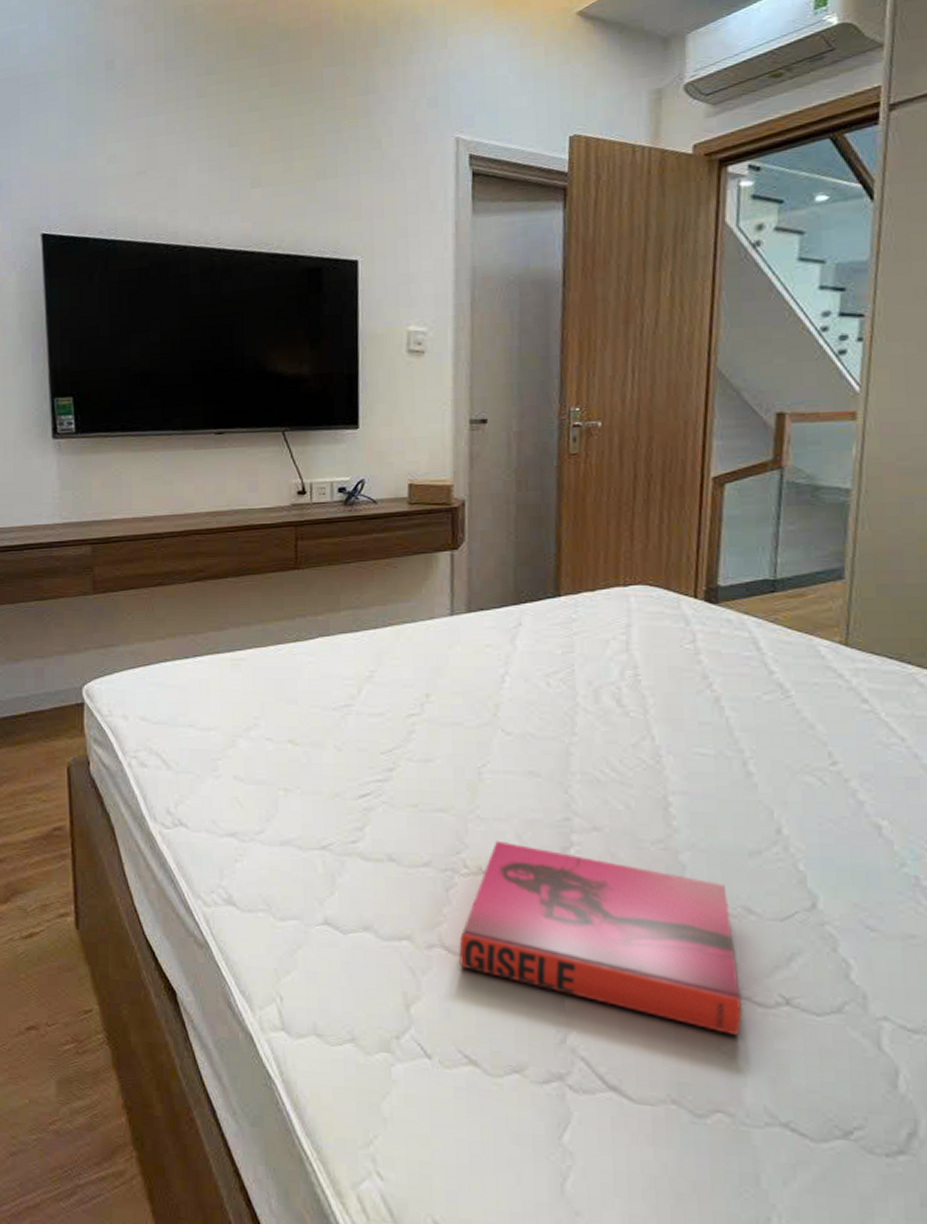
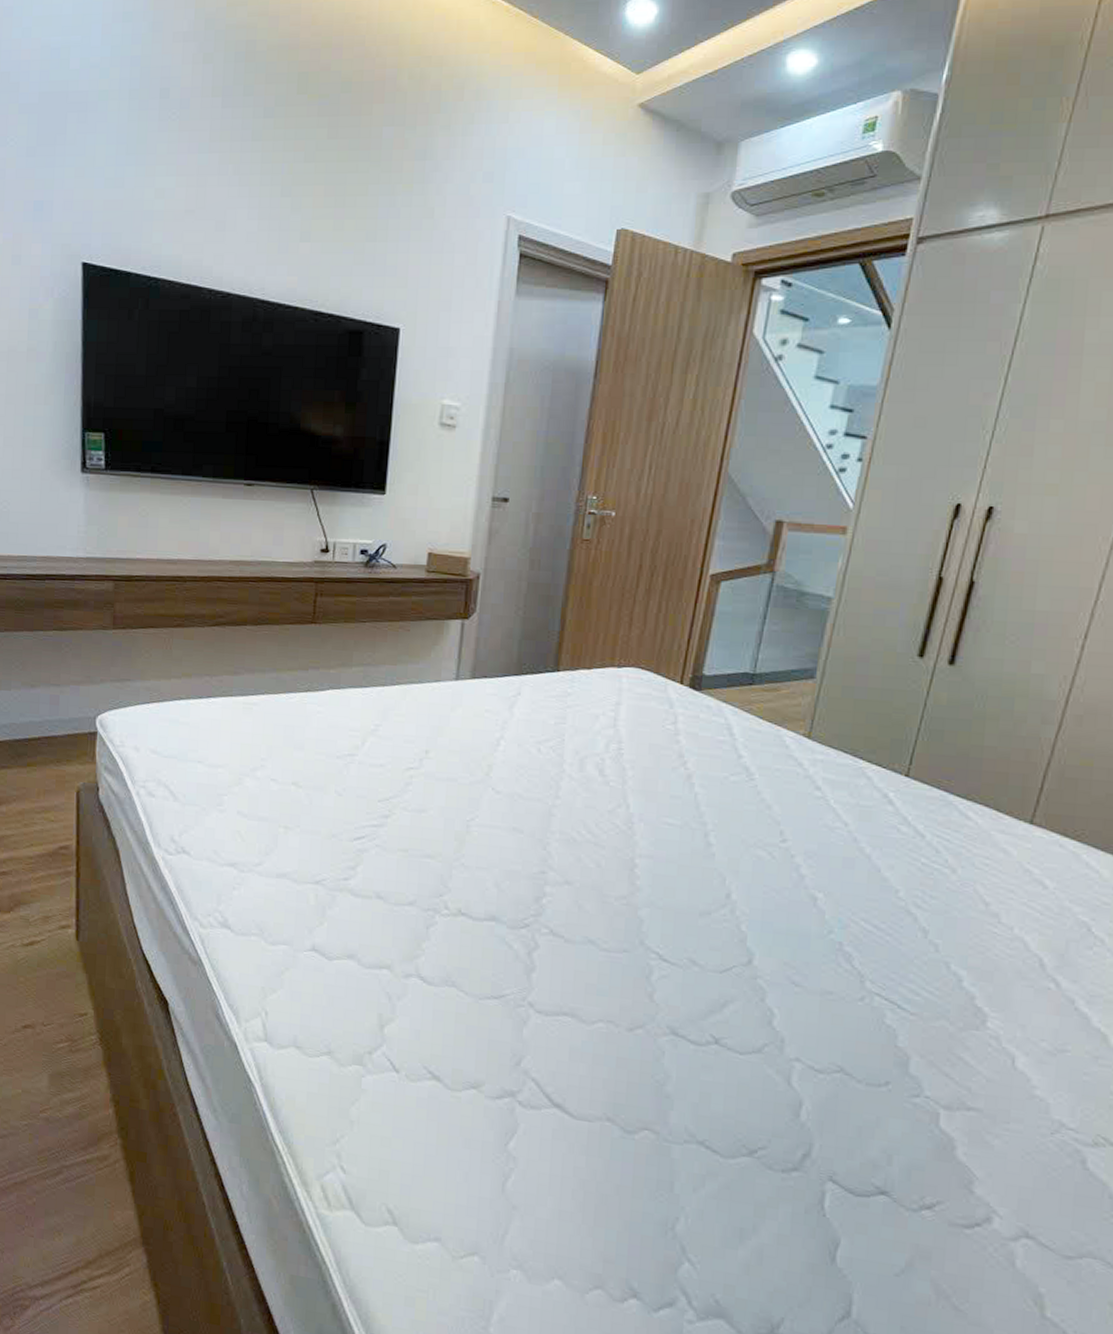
hardback book: present [459,840,742,1037] -> none [432,887,677,1068]

